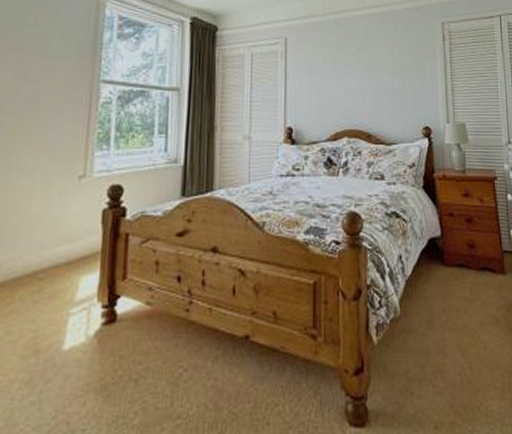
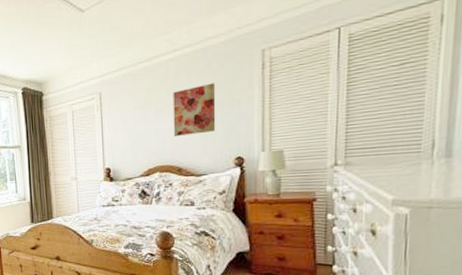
wall art: none [362,46,404,98] -> present [173,82,216,136]

